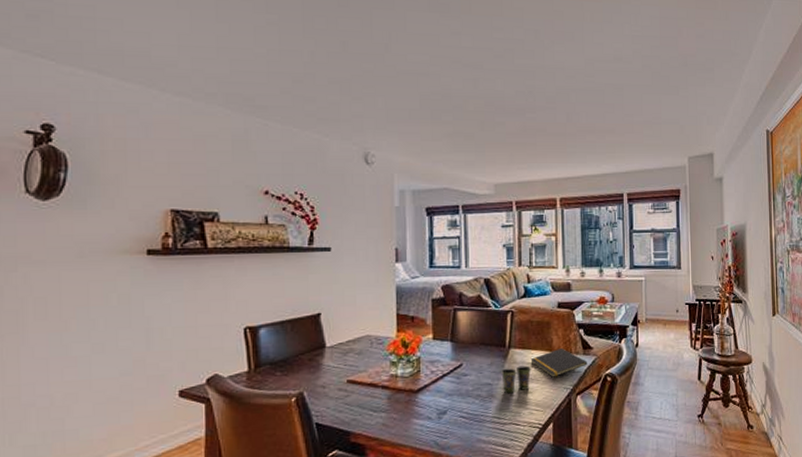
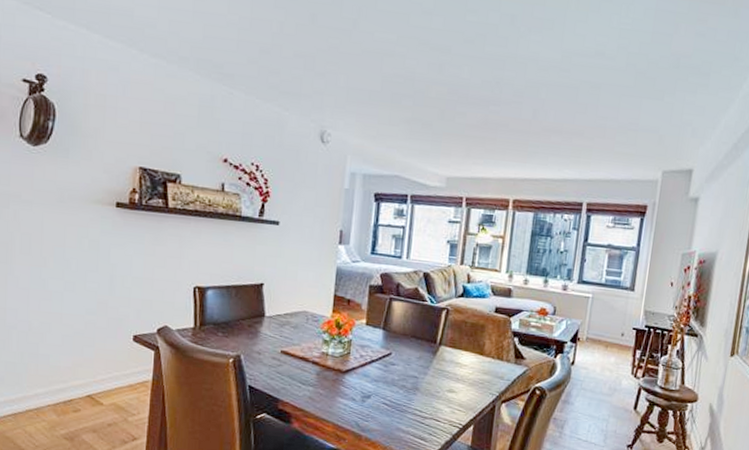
cup: present [501,365,531,394] -> none [428,364,459,390]
notepad: present [530,348,588,378] -> none [459,354,518,381]

